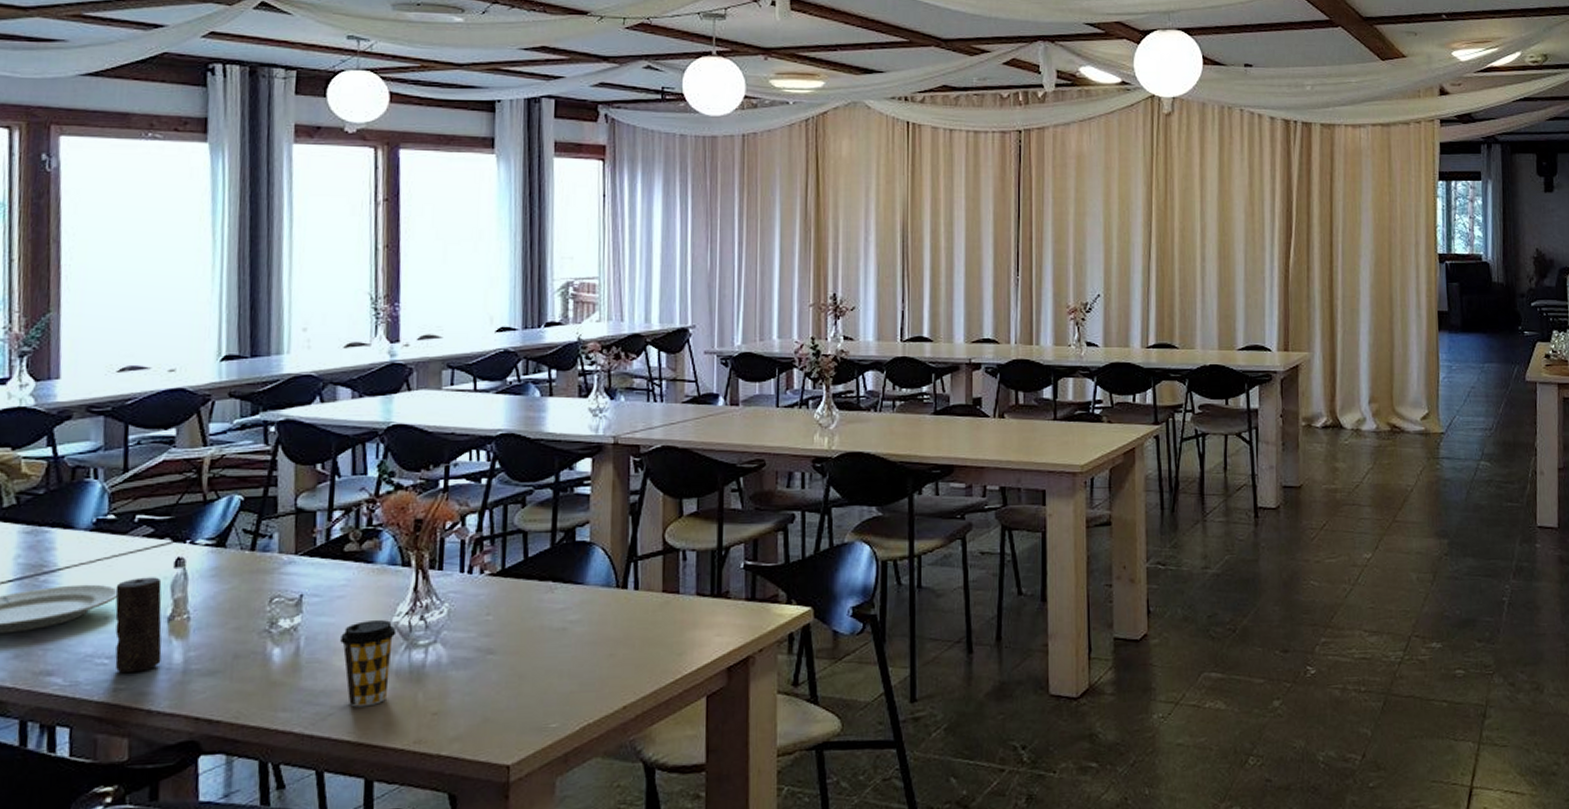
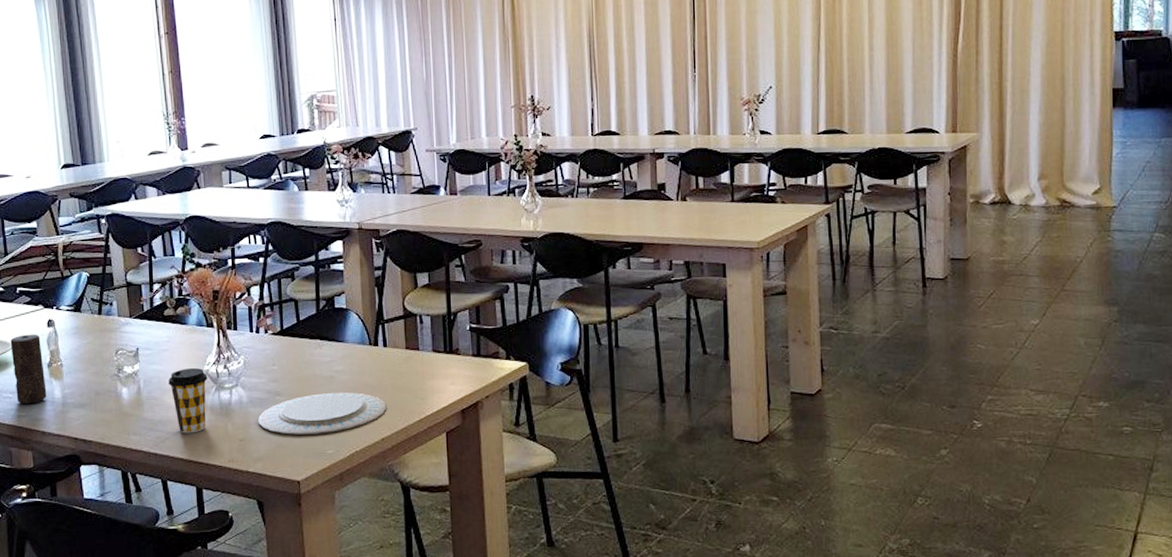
plate: none [460,647,633,705] -> present [258,392,387,435]

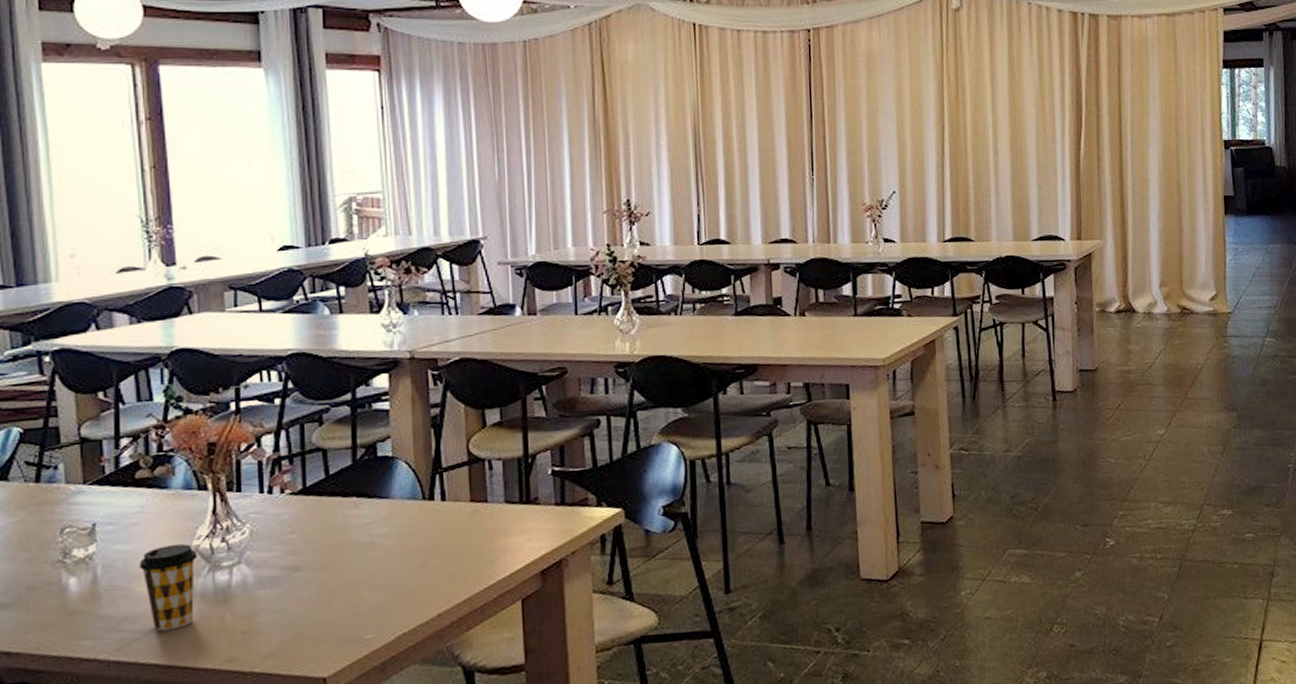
plate: present [258,392,387,435] -> none [269,559,445,620]

